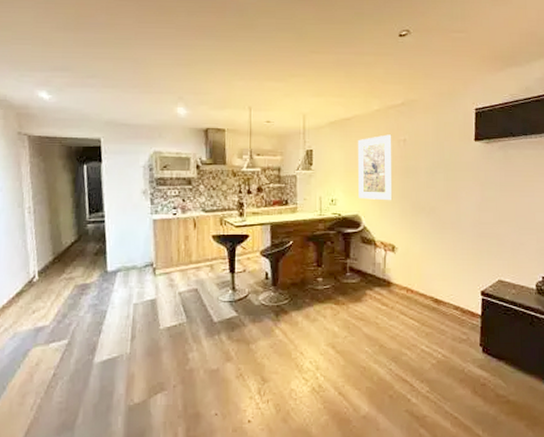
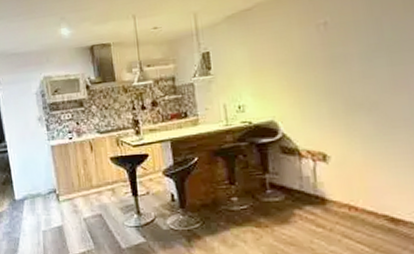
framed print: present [357,134,393,201] -> none [262,19,317,102]

